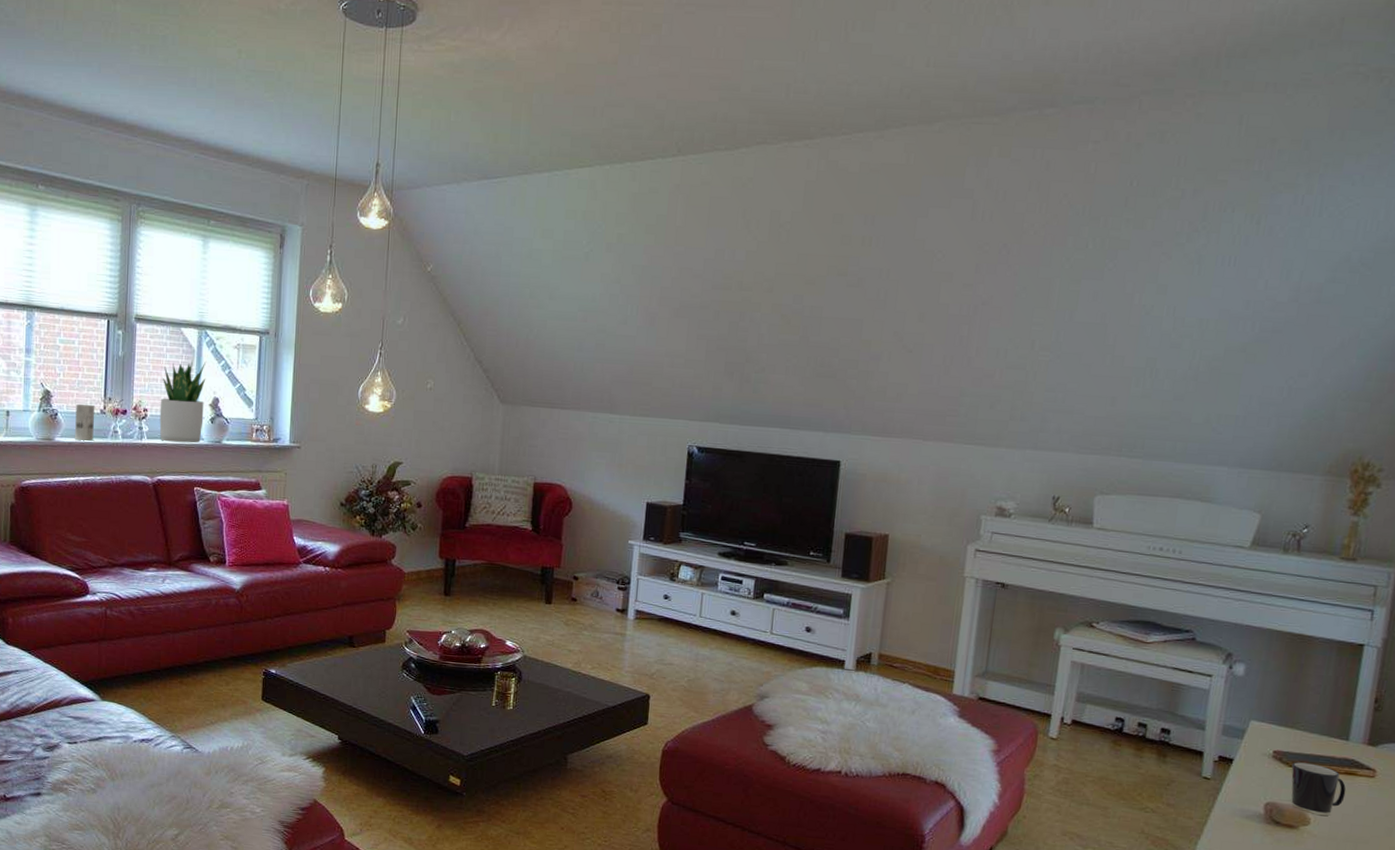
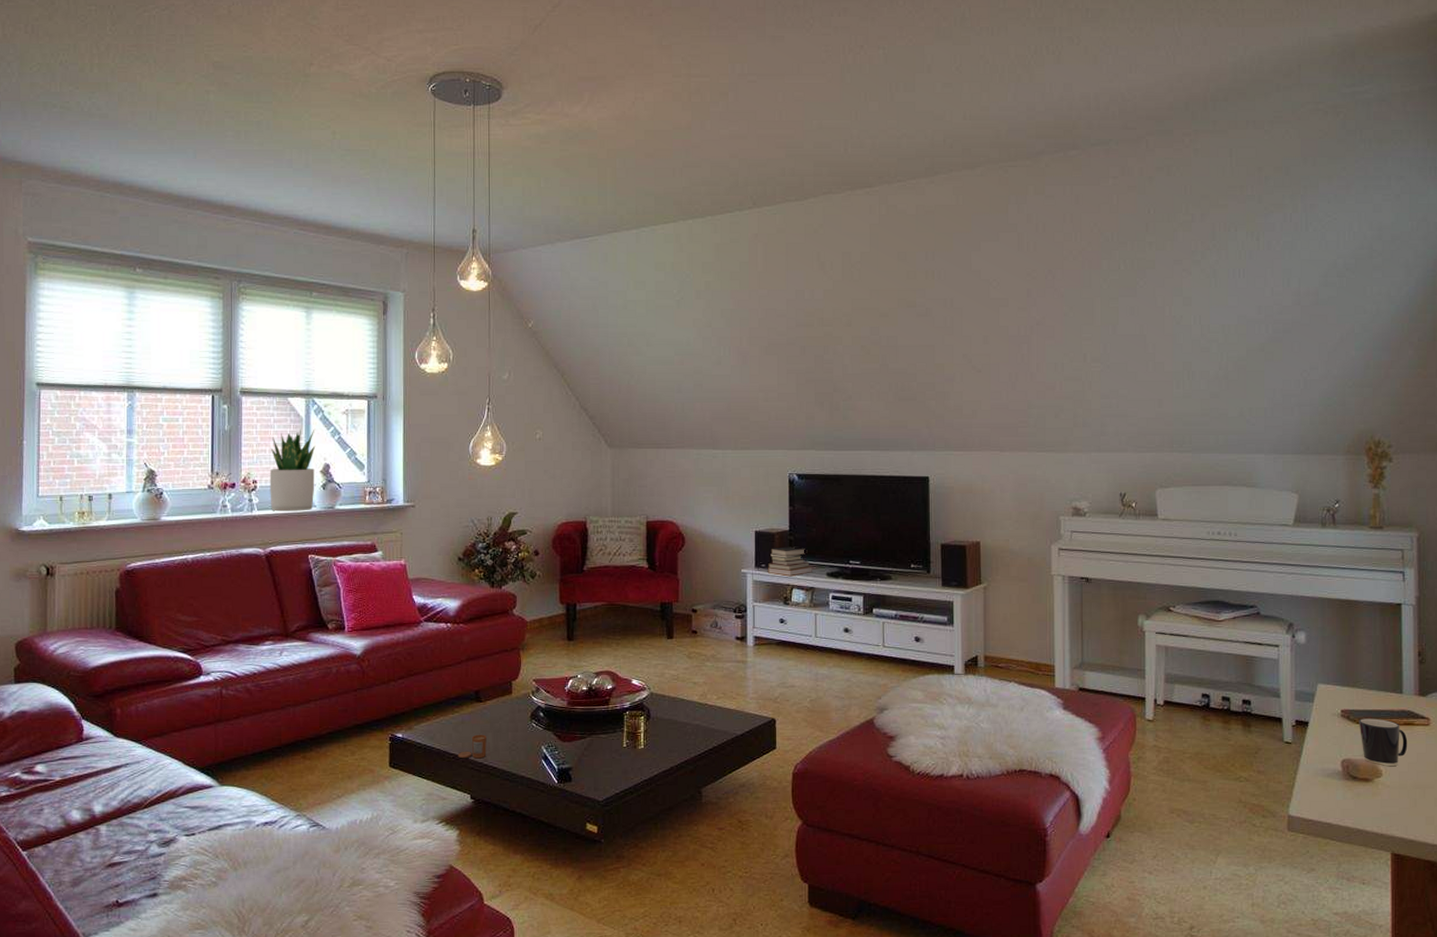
candle: present [74,403,95,441] -> none [181,480,202,518]
candle: none [328,678,357,702] -> present [457,734,487,759]
books: none [655,521,704,553] -> present [767,546,812,577]

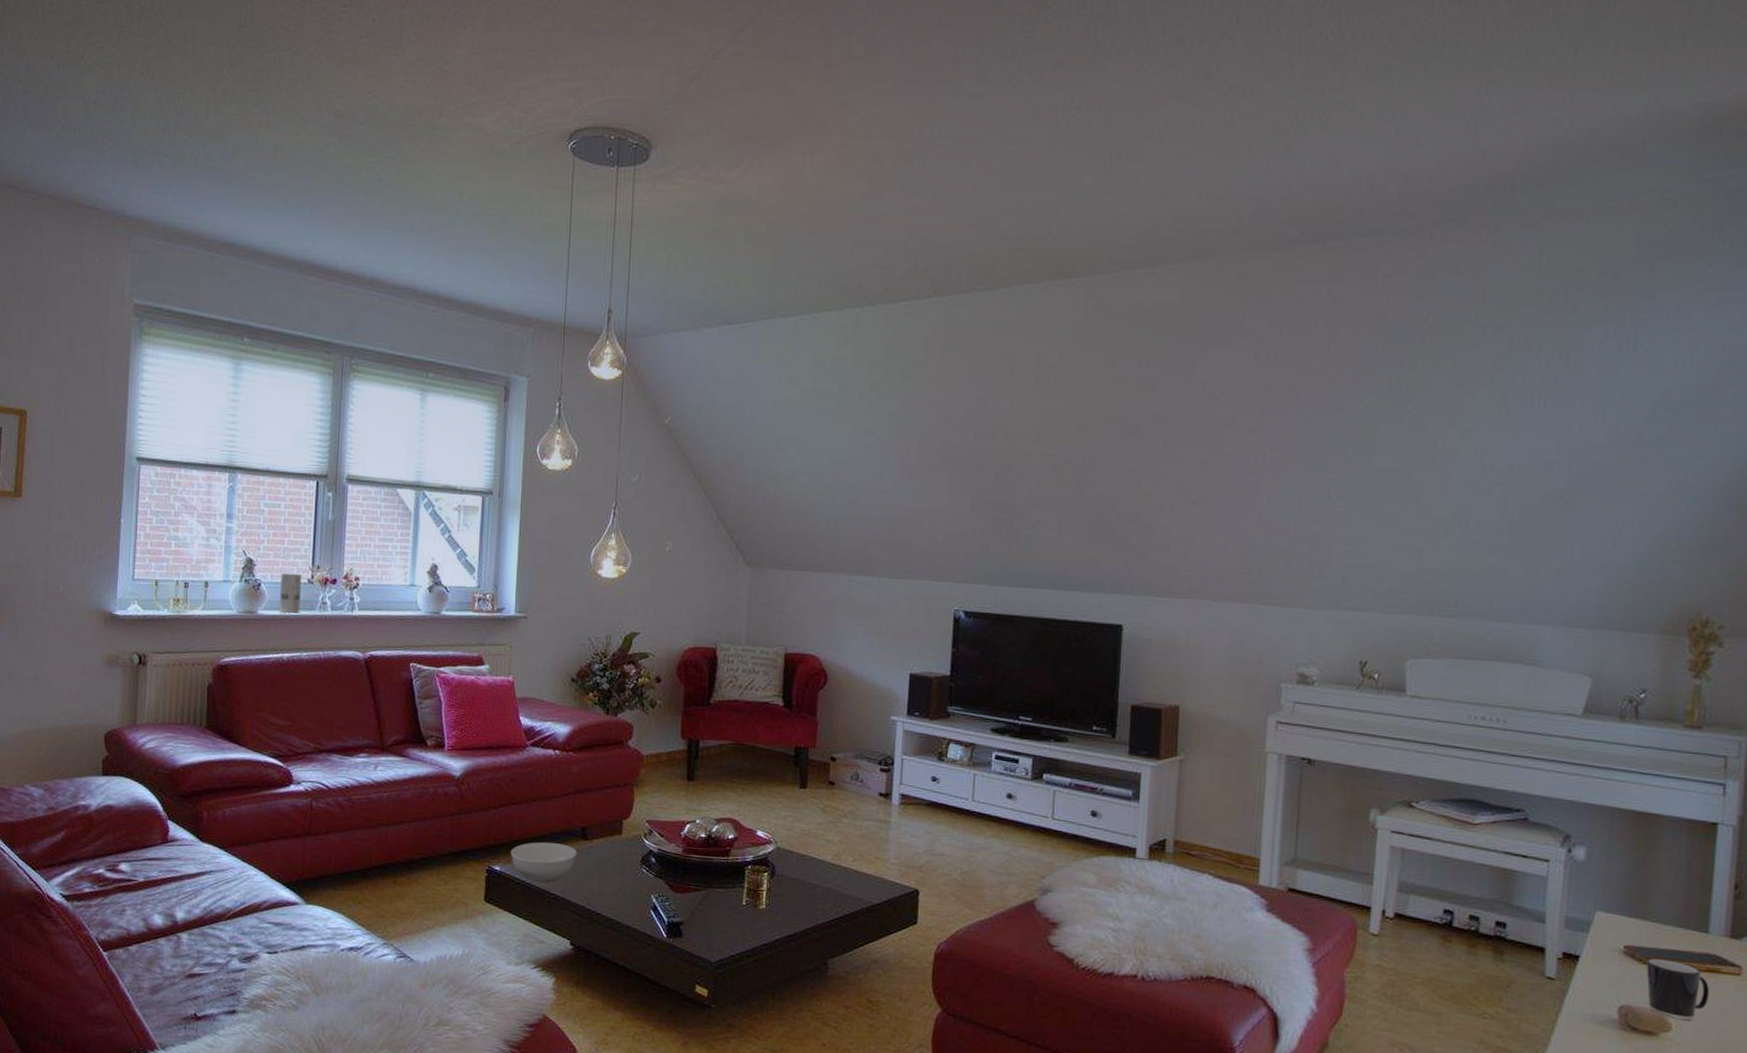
candle: none [181,480,202,518] -> present [279,573,302,614]
planter: present [269,428,316,512] -> none [372,523,424,615]
bowl: none [411,708,472,744] -> present [510,842,577,883]
candle: present [457,734,487,759] -> none [558,875,591,902]
books: present [767,546,812,577] -> none [921,694,974,729]

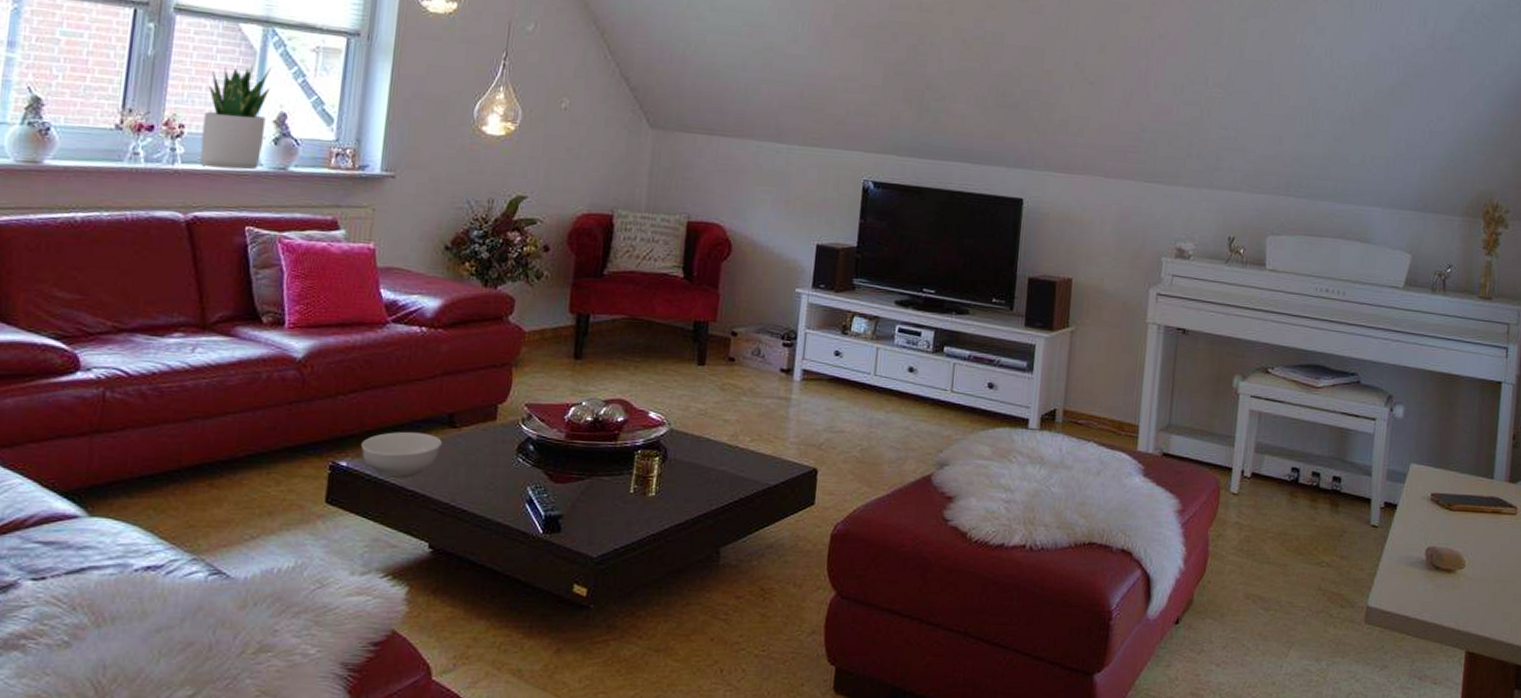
candle: present [279,573,302,614] -> none [73,115,108,165]
planter: none [372,523,424,615] -> present [200,64,273,170]
mug: present [1646,958,1710,1021] -> none [1447,504,1494,558]

